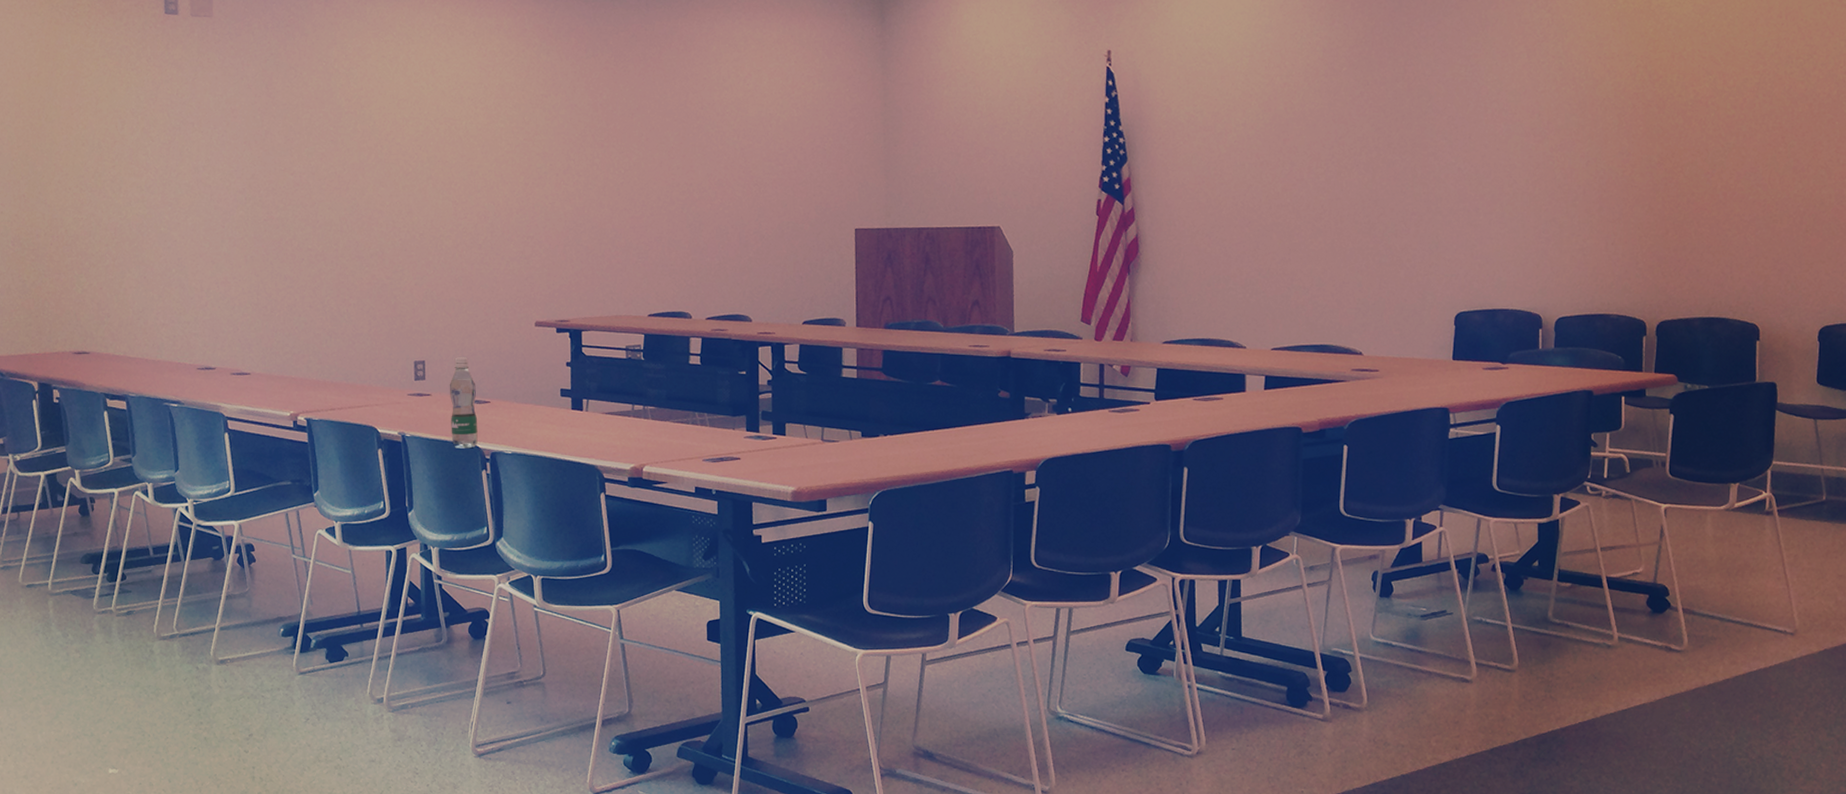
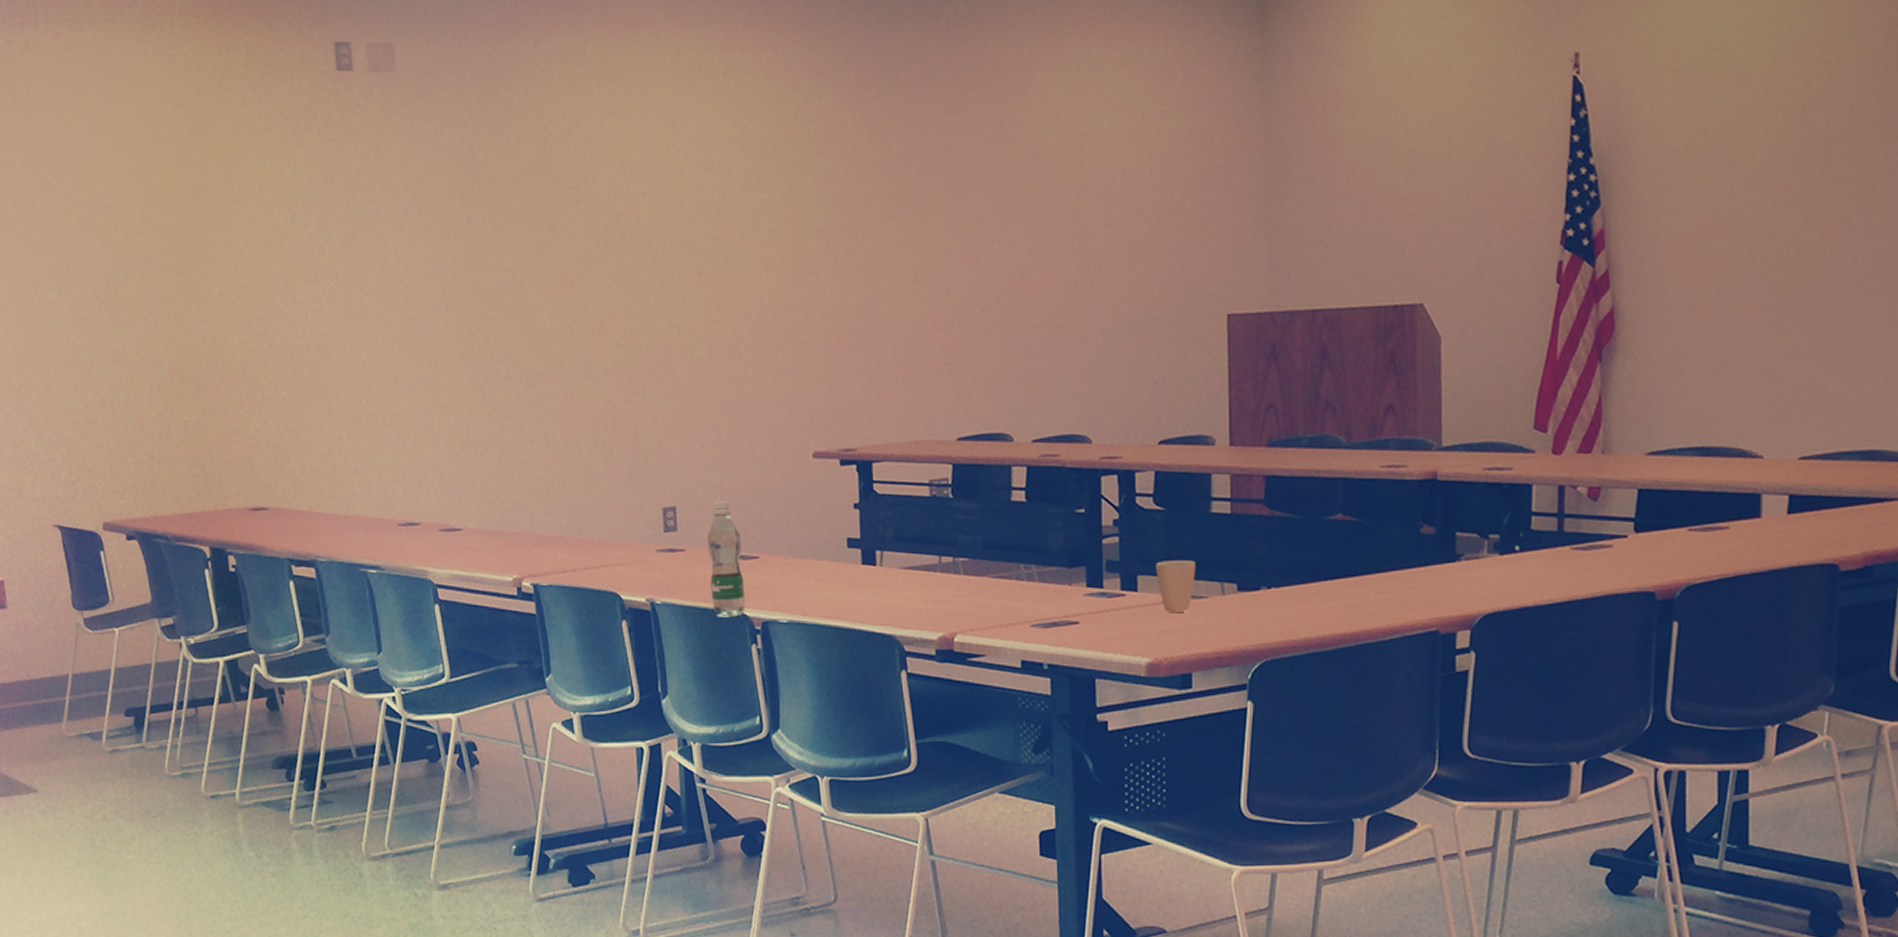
cup: none [799,412,830,453] -> present [1155,559,1196,614]

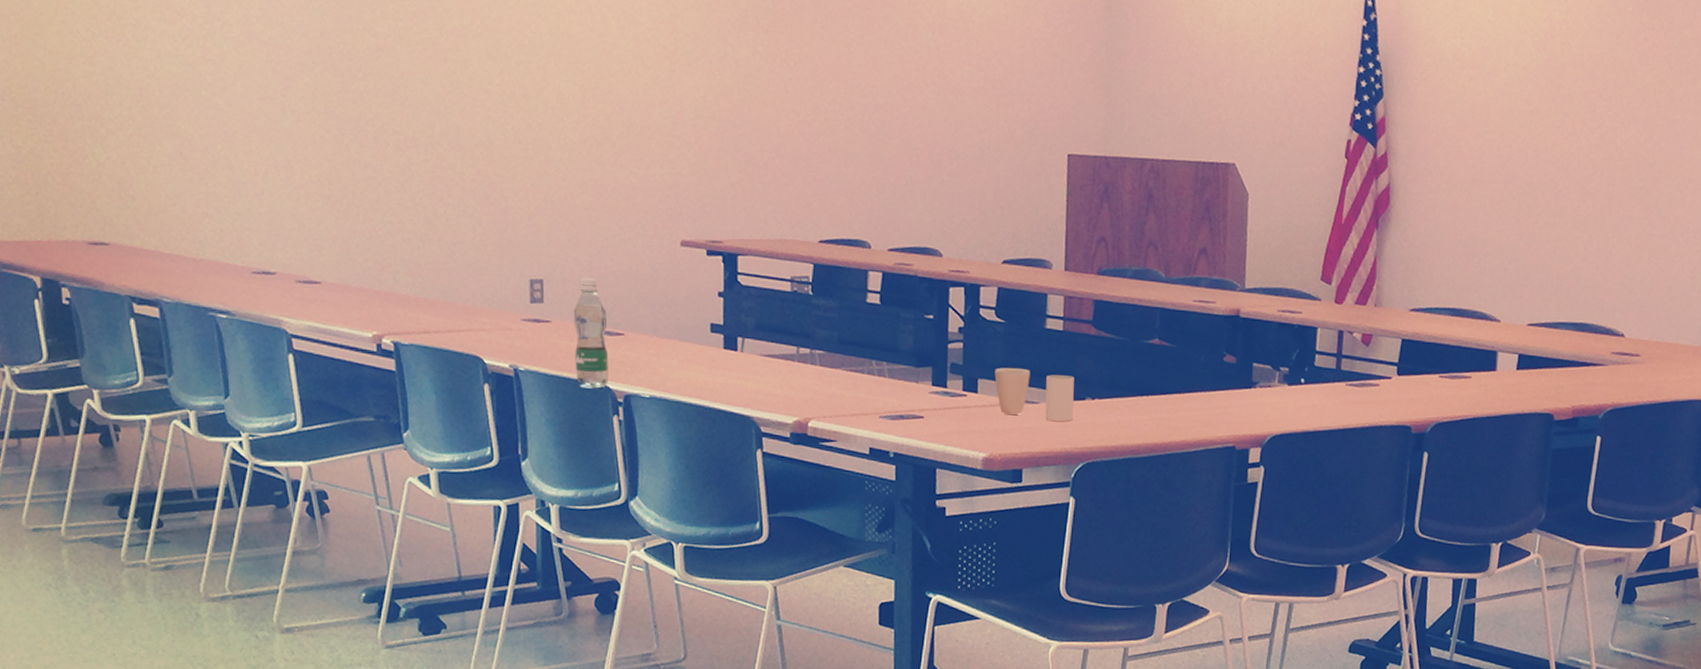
cup: none [1214,564,1248,617] -> present [1045,375,1074,423]

